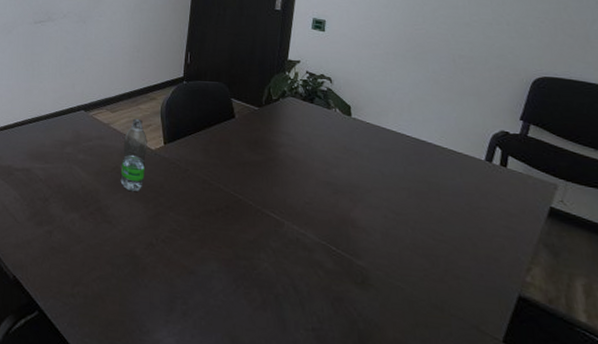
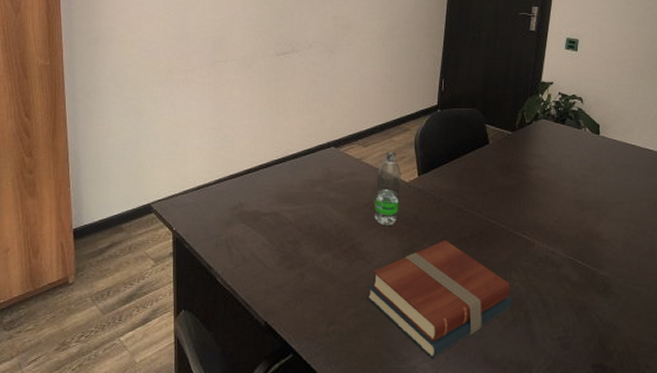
books: none [112,210,261,335] -> present [367,239,512,359]

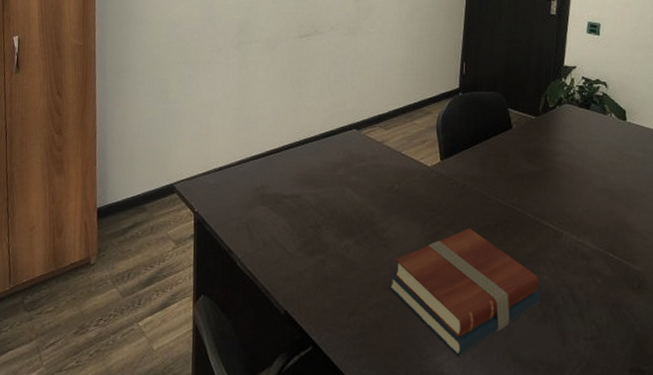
bottle: present [374,151,401,227] -> none [396,134,423,212]

